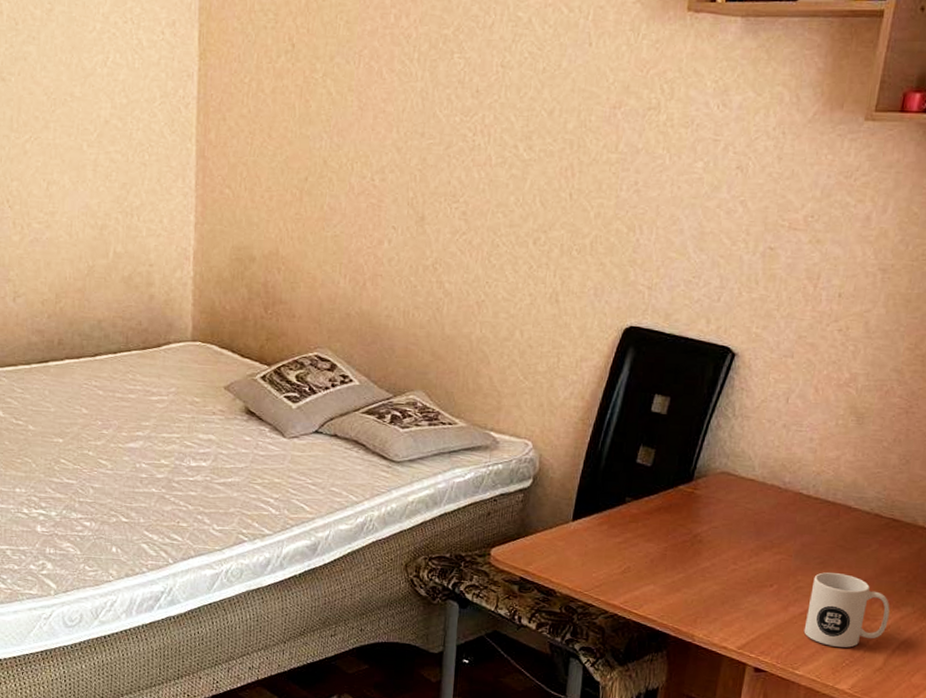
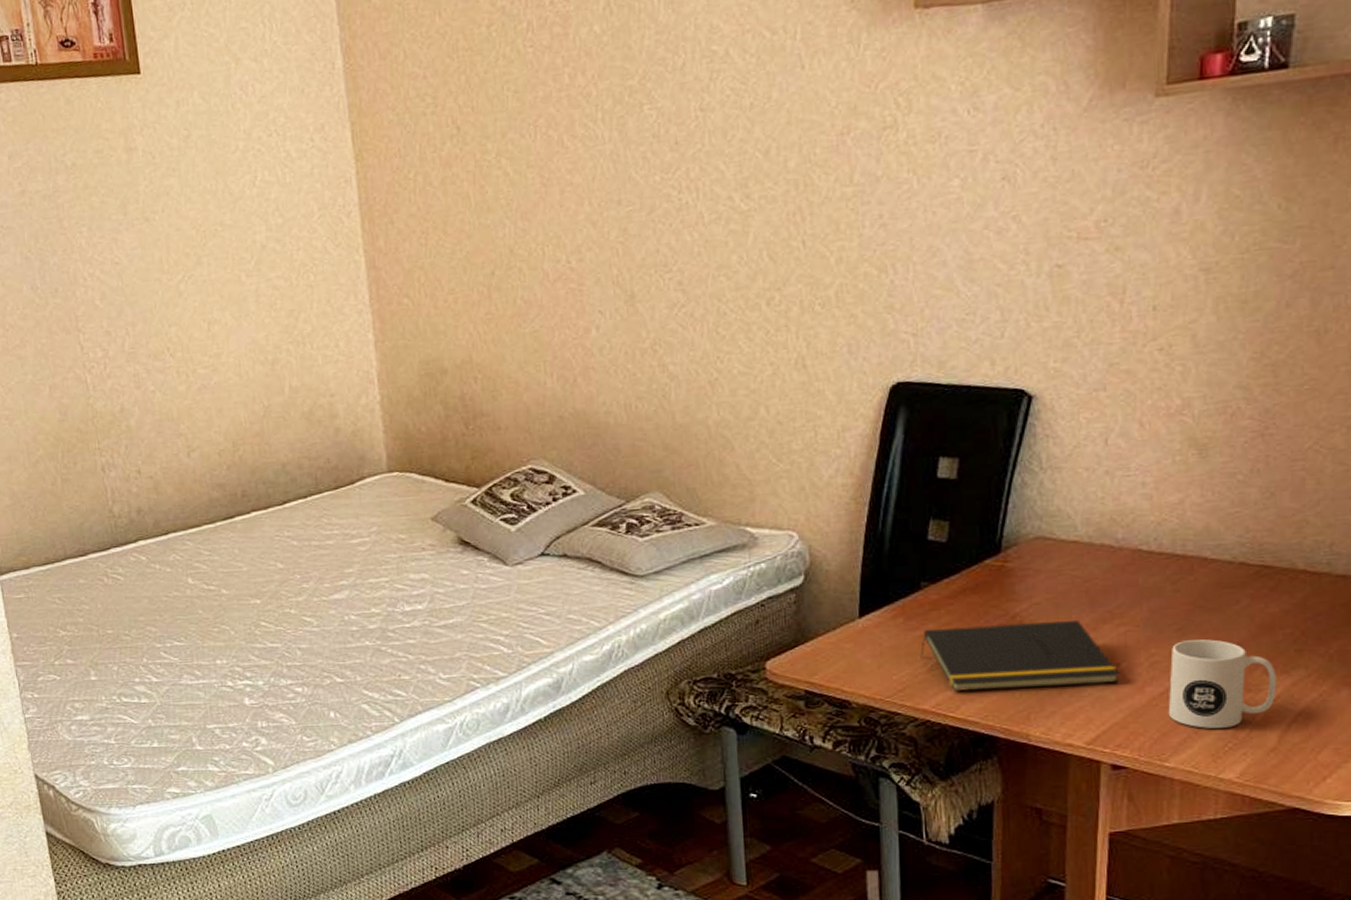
notepad: none [616,537,771,601] -> present [919,621,1120,692]

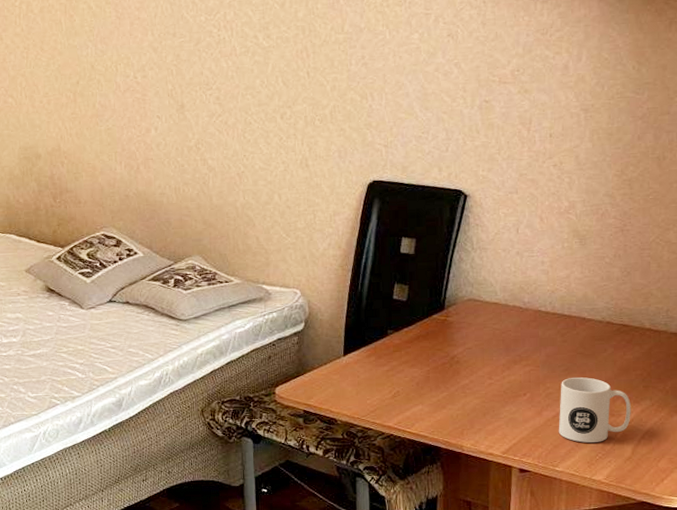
notepad: present [919,621,1120,692] -> none [386,362,525,413]

